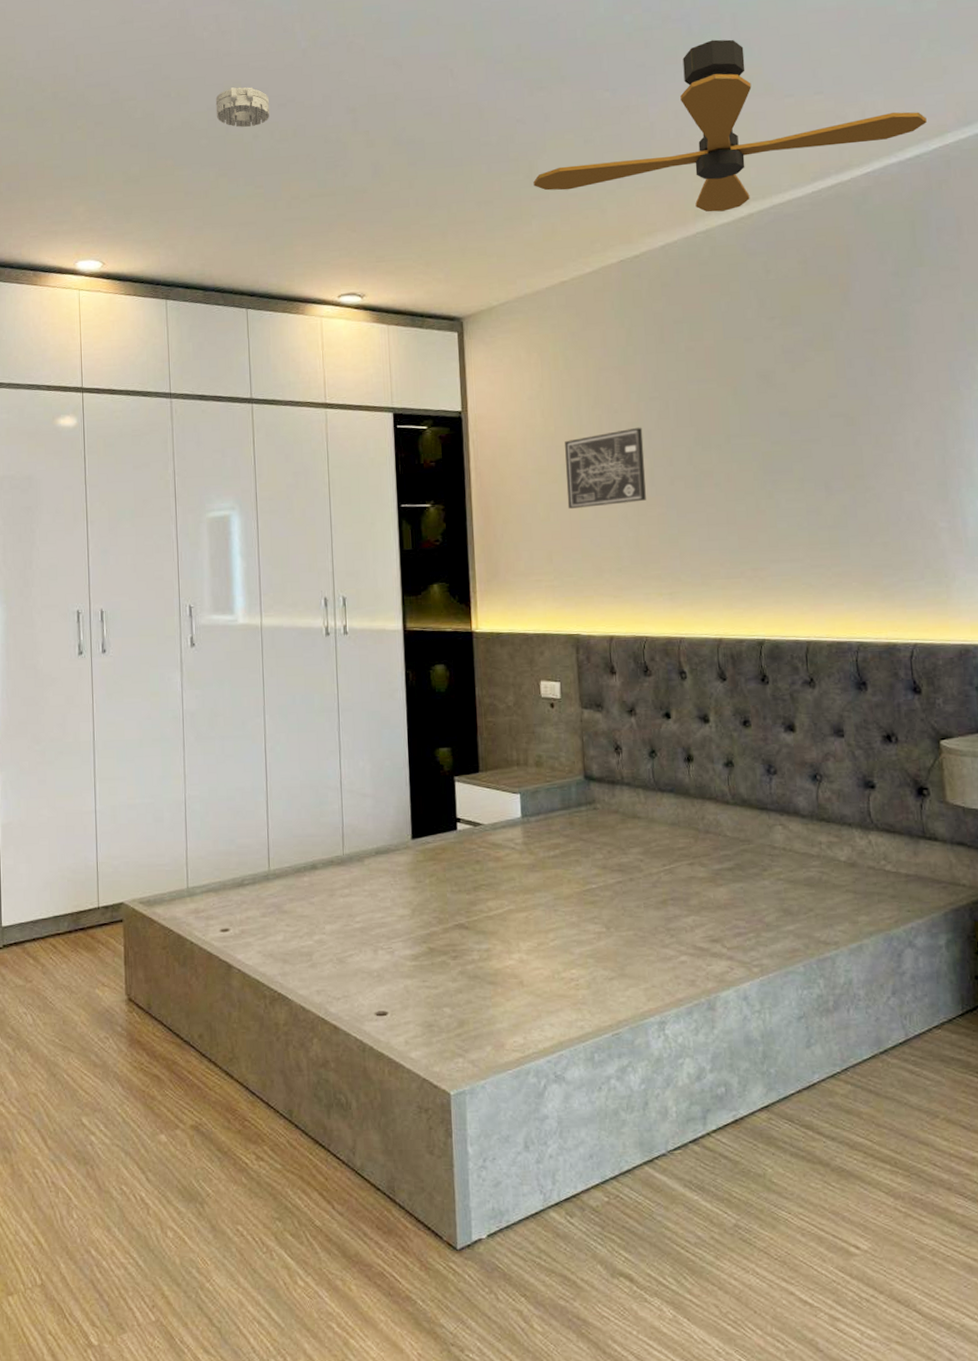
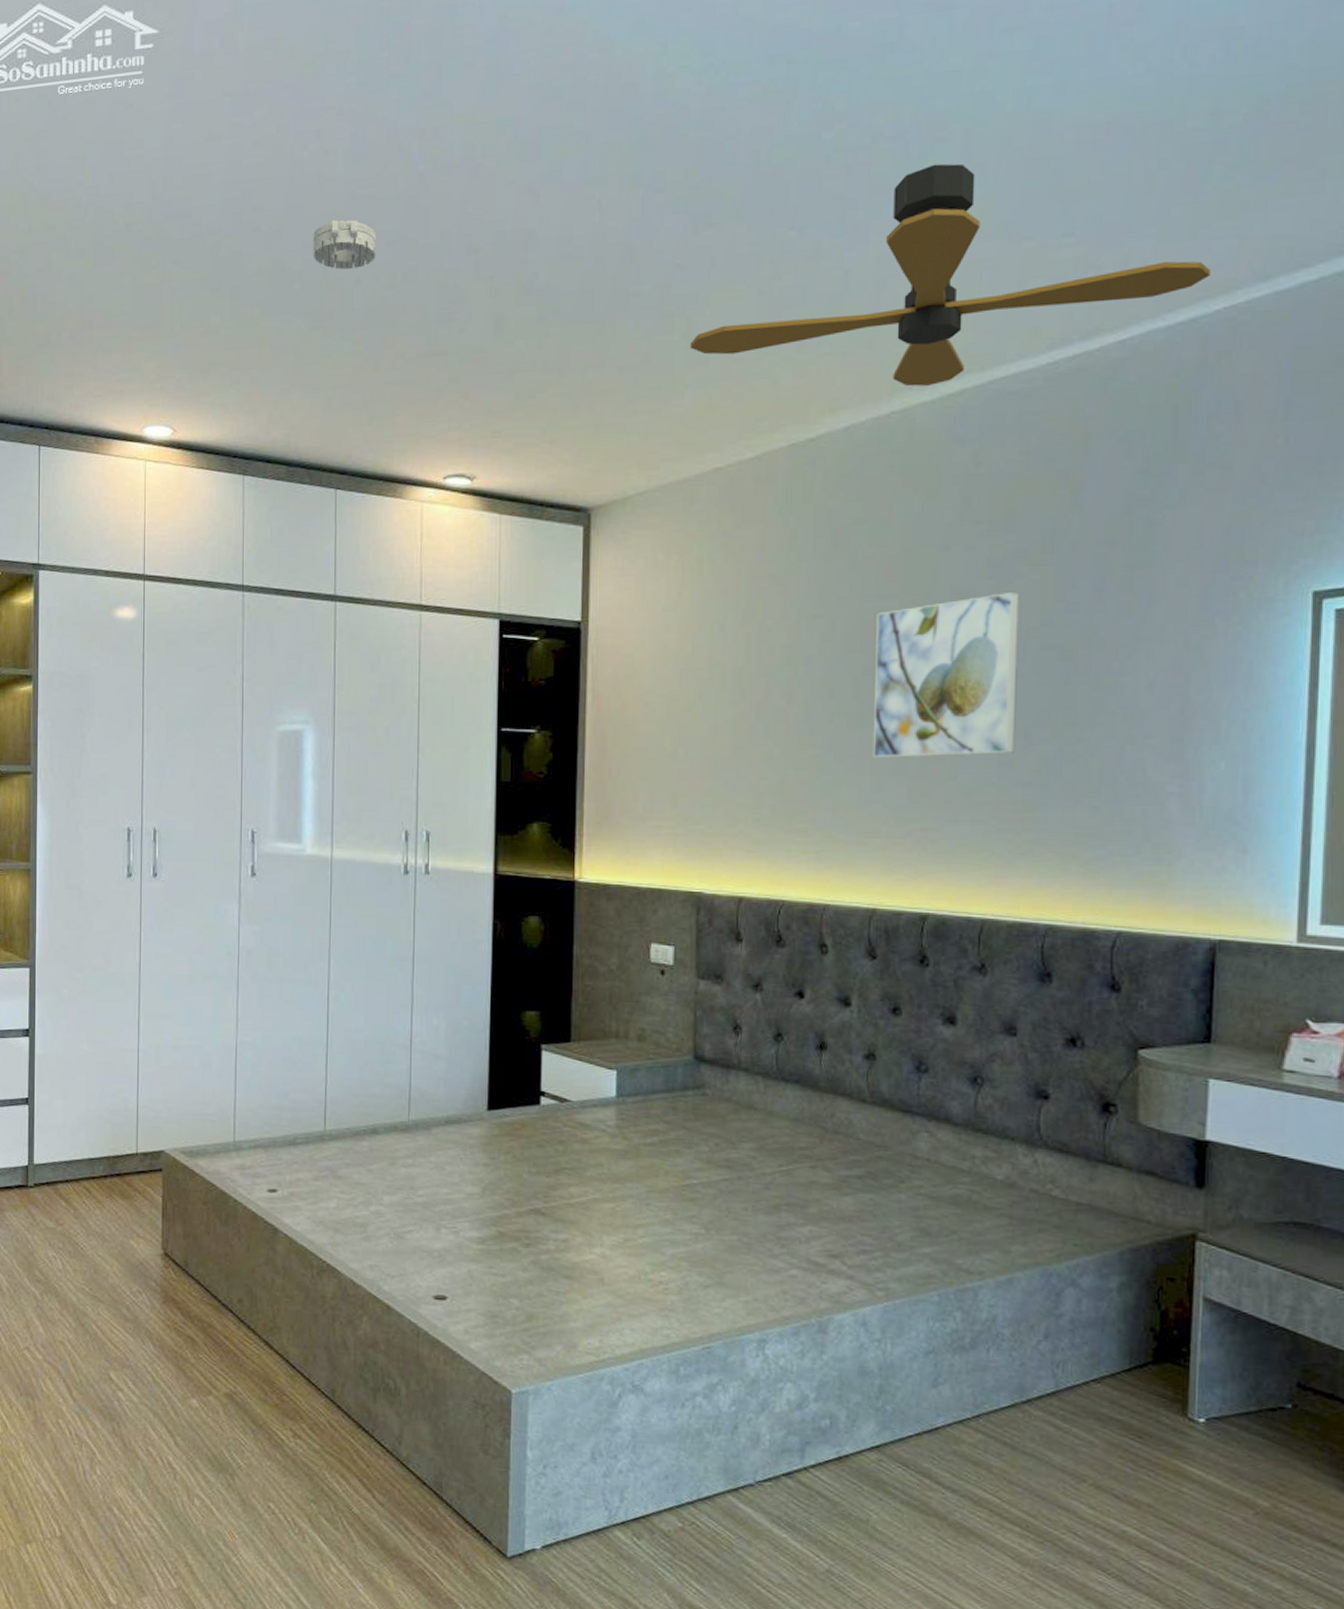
wall art: present [565,427,646,509] -> none [700,650,801,744]
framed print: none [700,372,819,512] -> present [872,591,1019,758]

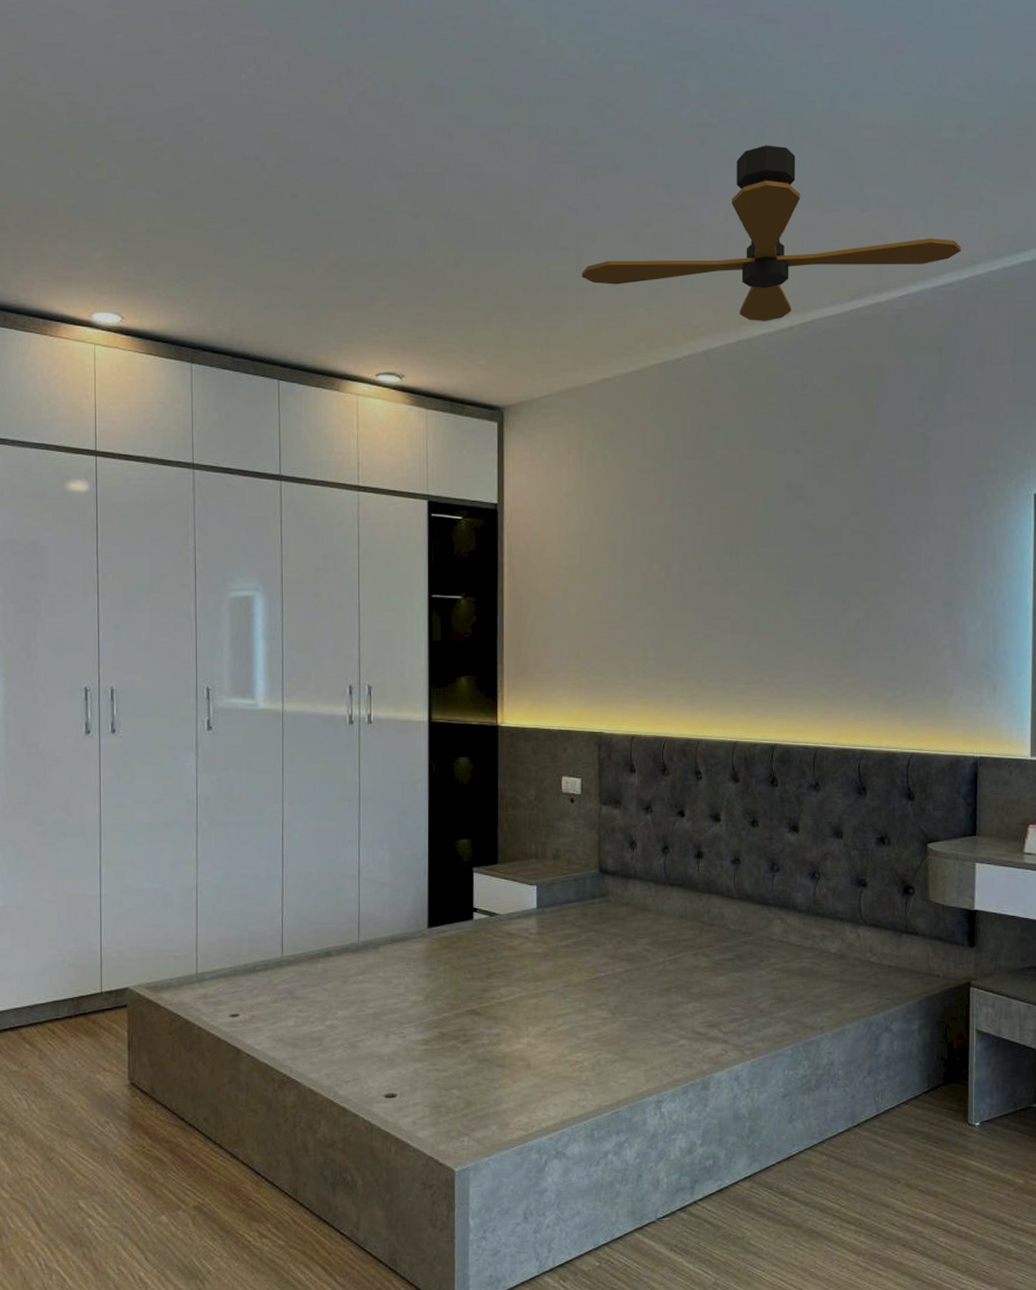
smoke detector: present [313,219,377,270] -> none [252,139,311,184]
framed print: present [872,591,1019,758] -> none [731,487,836,619]

